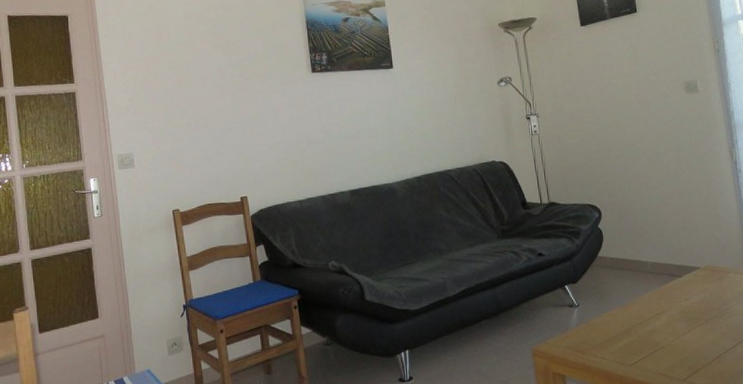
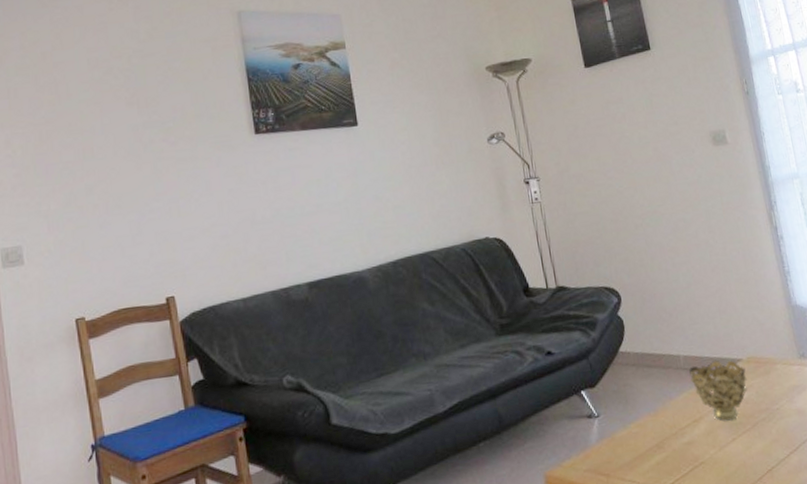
decorative bowl: none [655,267,703,316] -> present [689,360,748,421]

